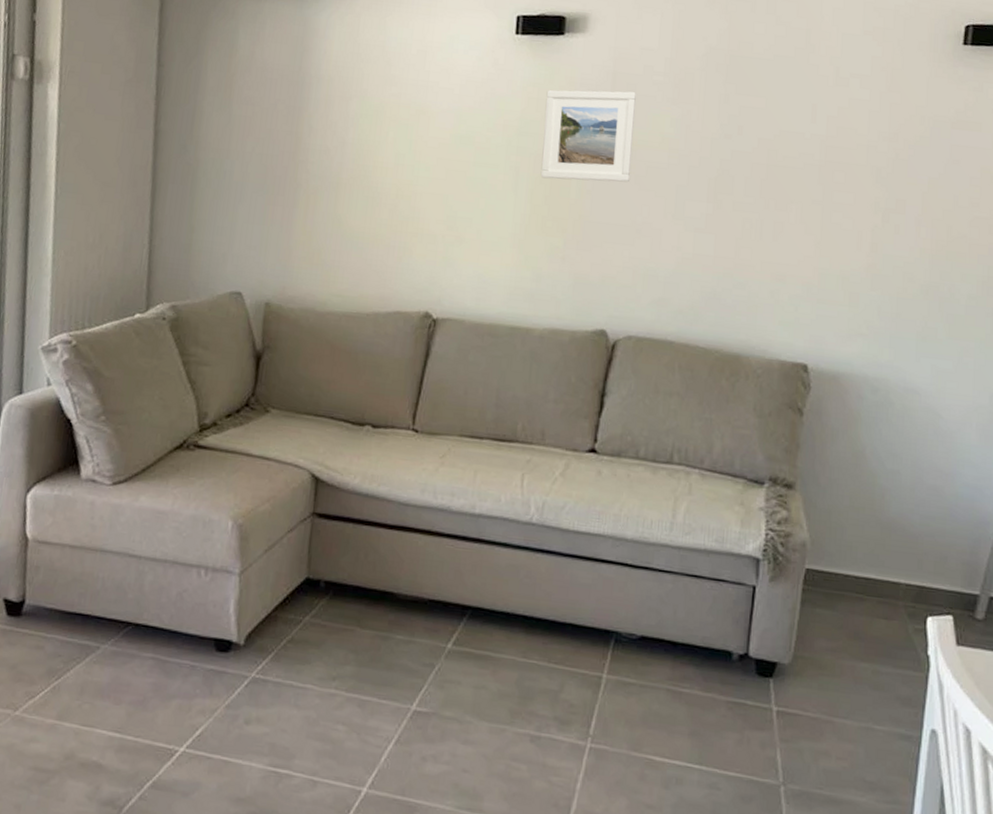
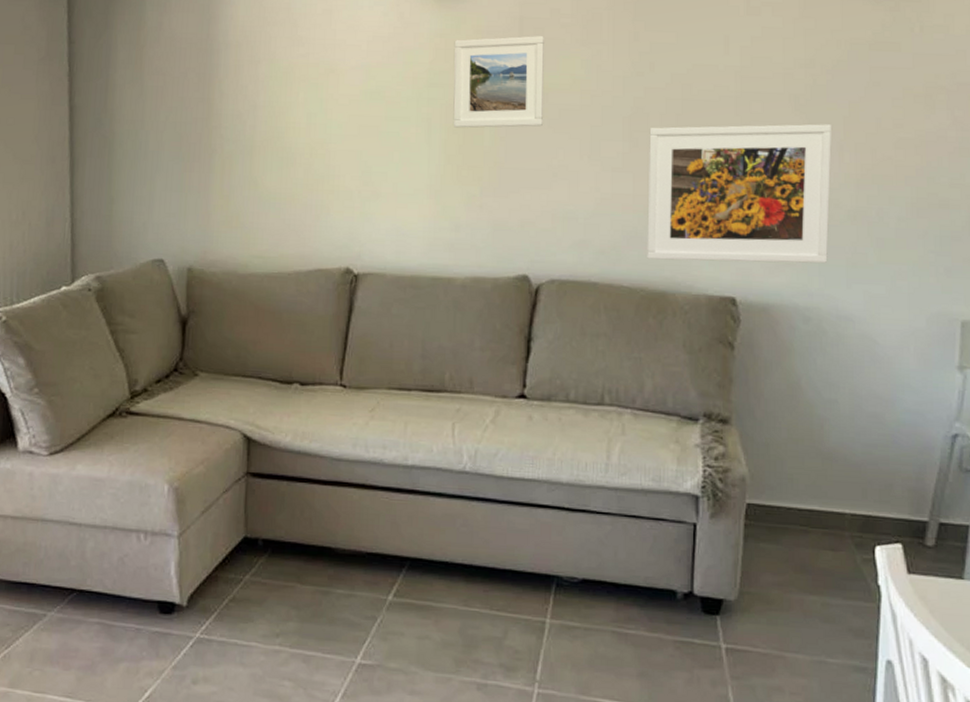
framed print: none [724,190,911,336] -> present [647,124,833,264]

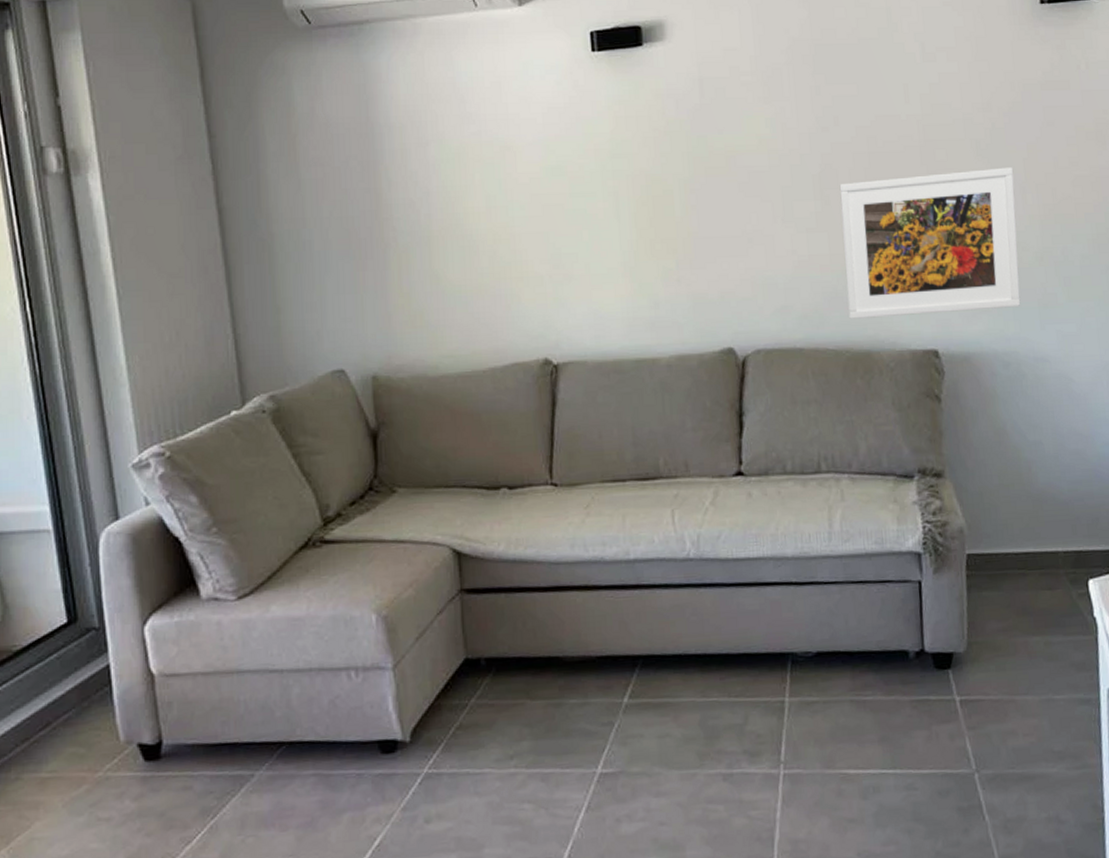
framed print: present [453,36,544,128] -> none [634,96,734,200]

